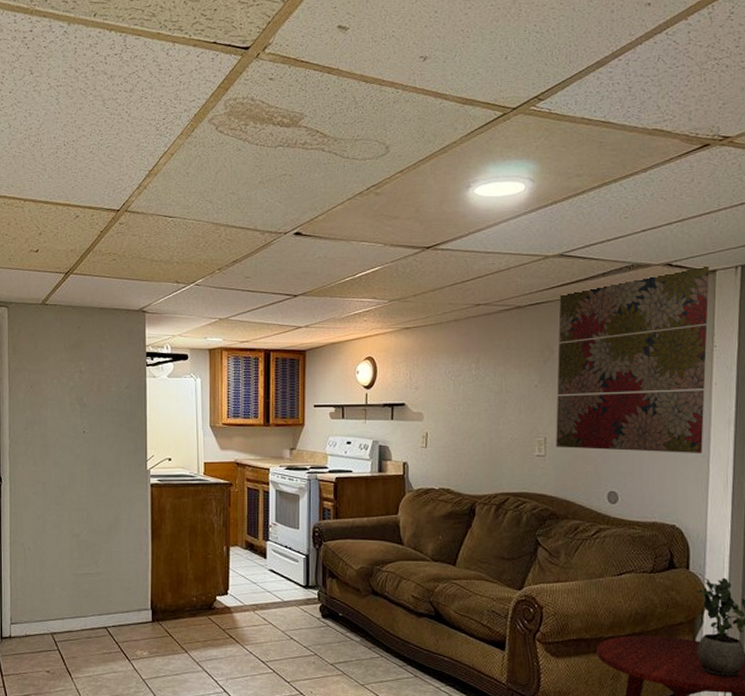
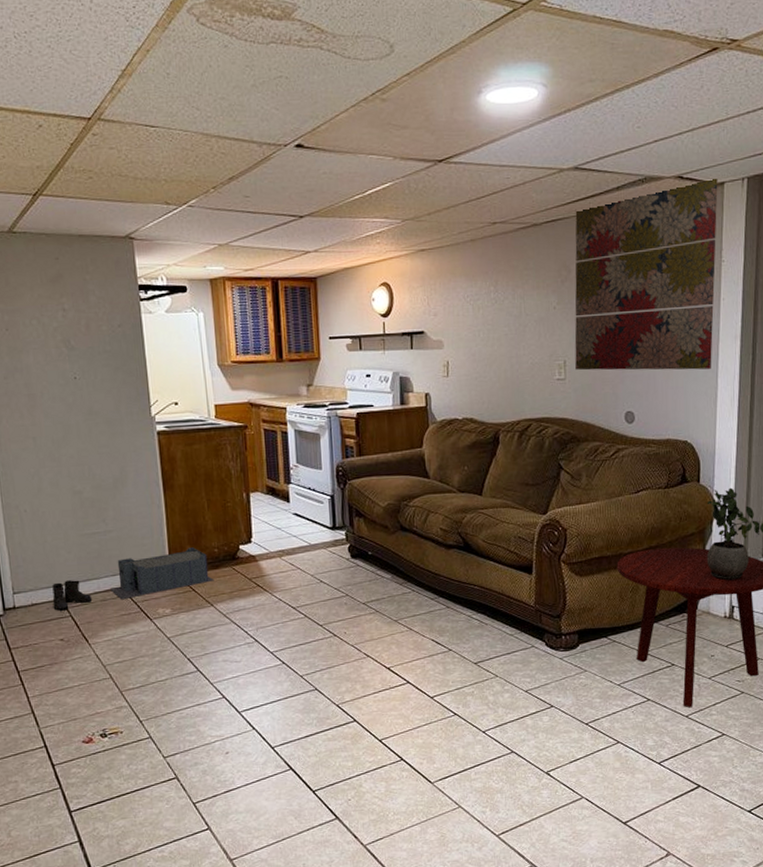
boots: none [38,616,79,644] -> present [46,580,93,611]
storage bin: none [96,595,191,638] -> present [110,547,214,599]

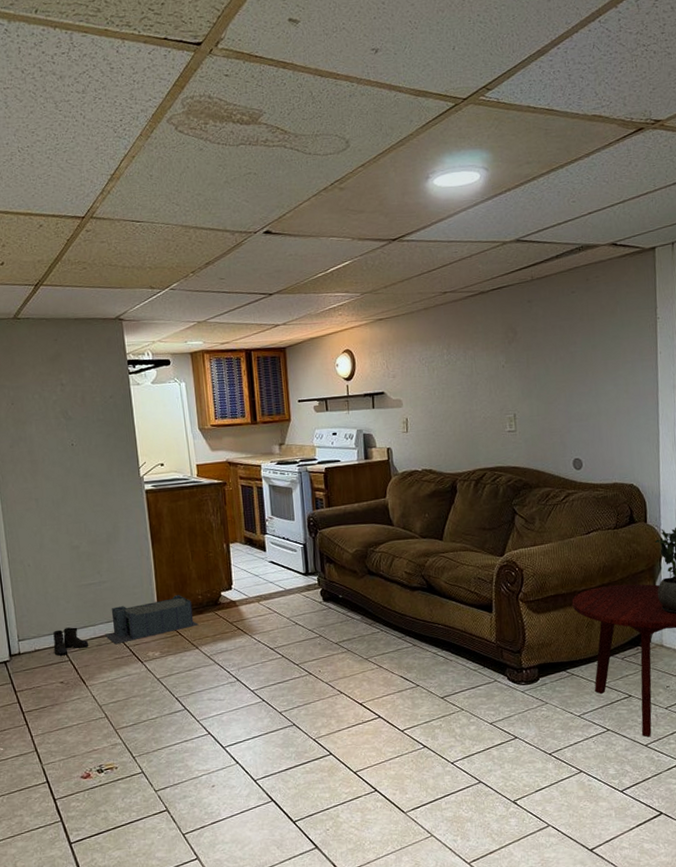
wall art: present [574,179,718,371] -> none [518,244,653,422]

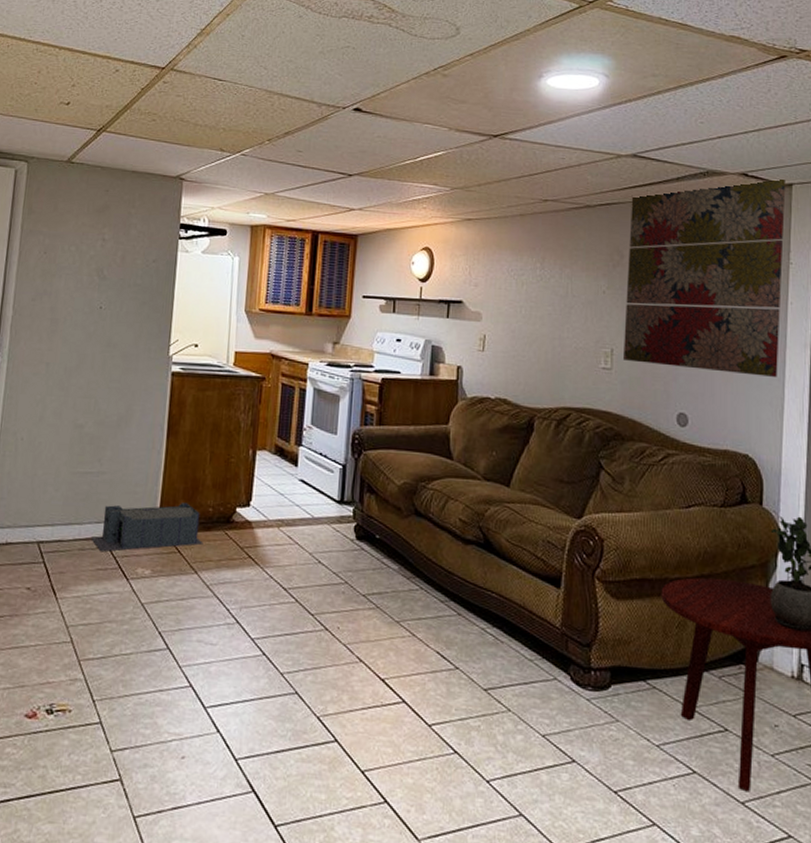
boots: present [48,627,89,656] -> none [20,521,70,555]
wall art: none [518,244,653,422] -> present [623,180,786,377]

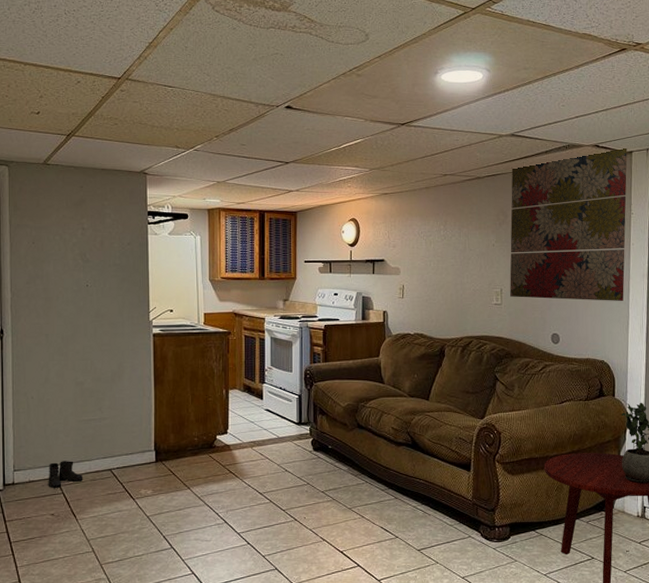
boots: none [20,521,70,555] -> present [42,461,83,488]
storage bin: present [91,503,204,552] -> none [100,436,193,479]

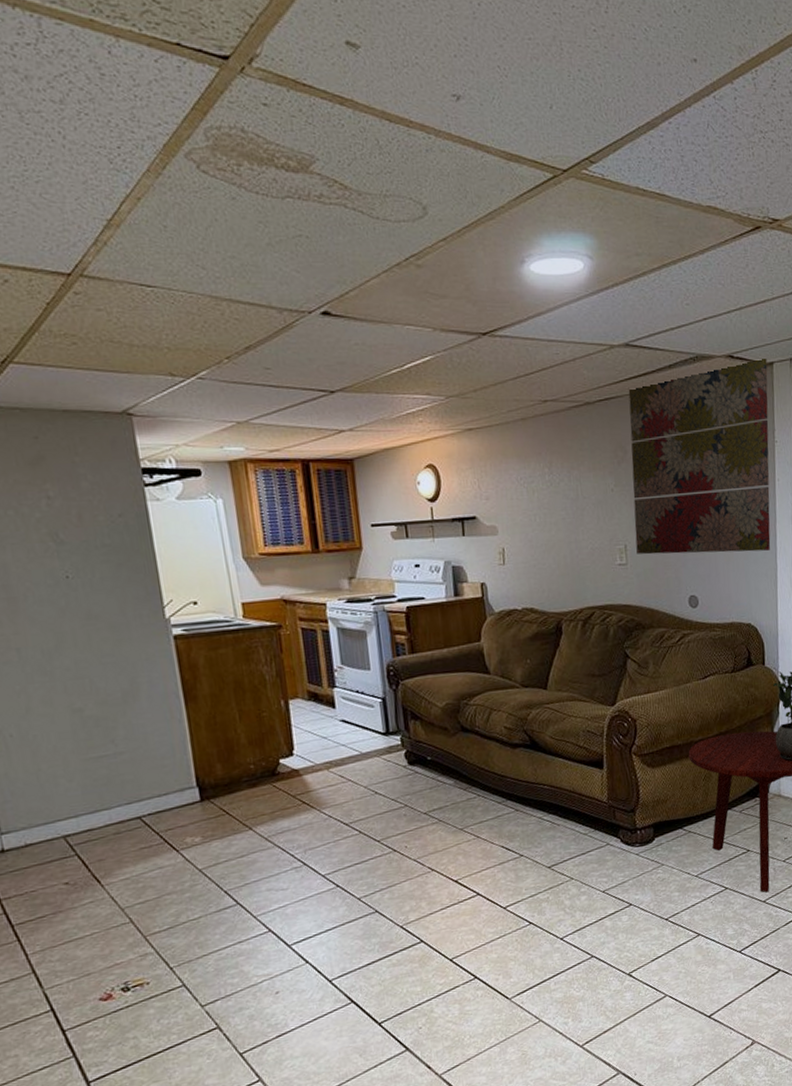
boots: present [42,461,83,488] -> none [45,812,103,850]

